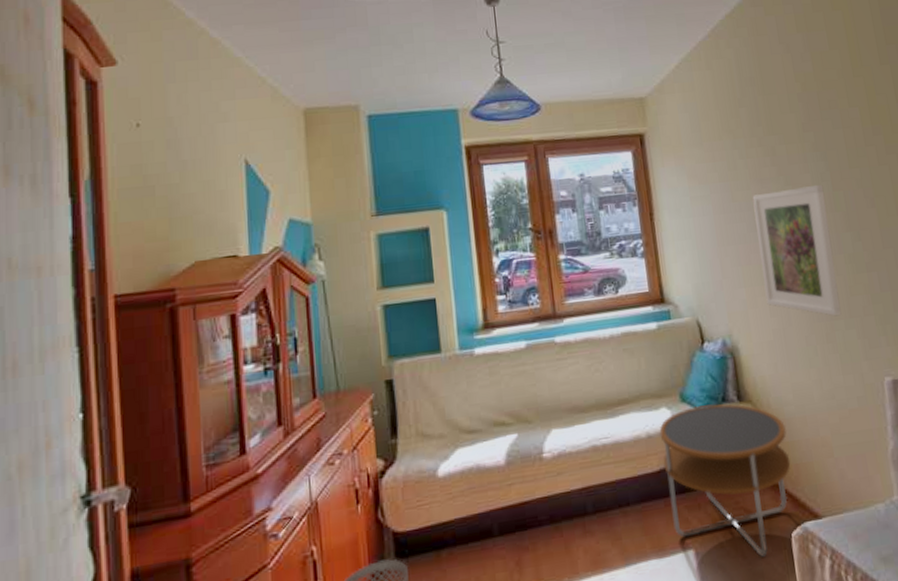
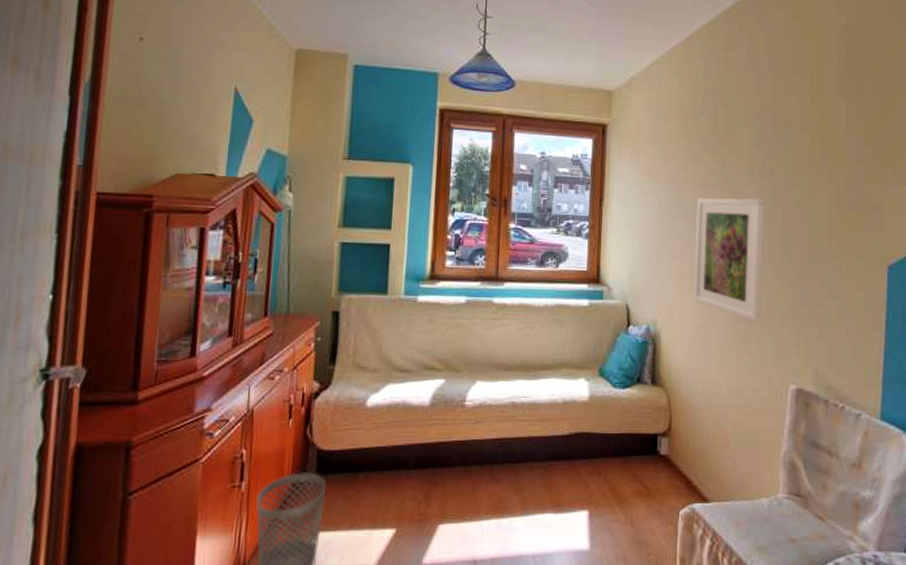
side table: present [659,404,791,557] -> none [573,382,691,528]

